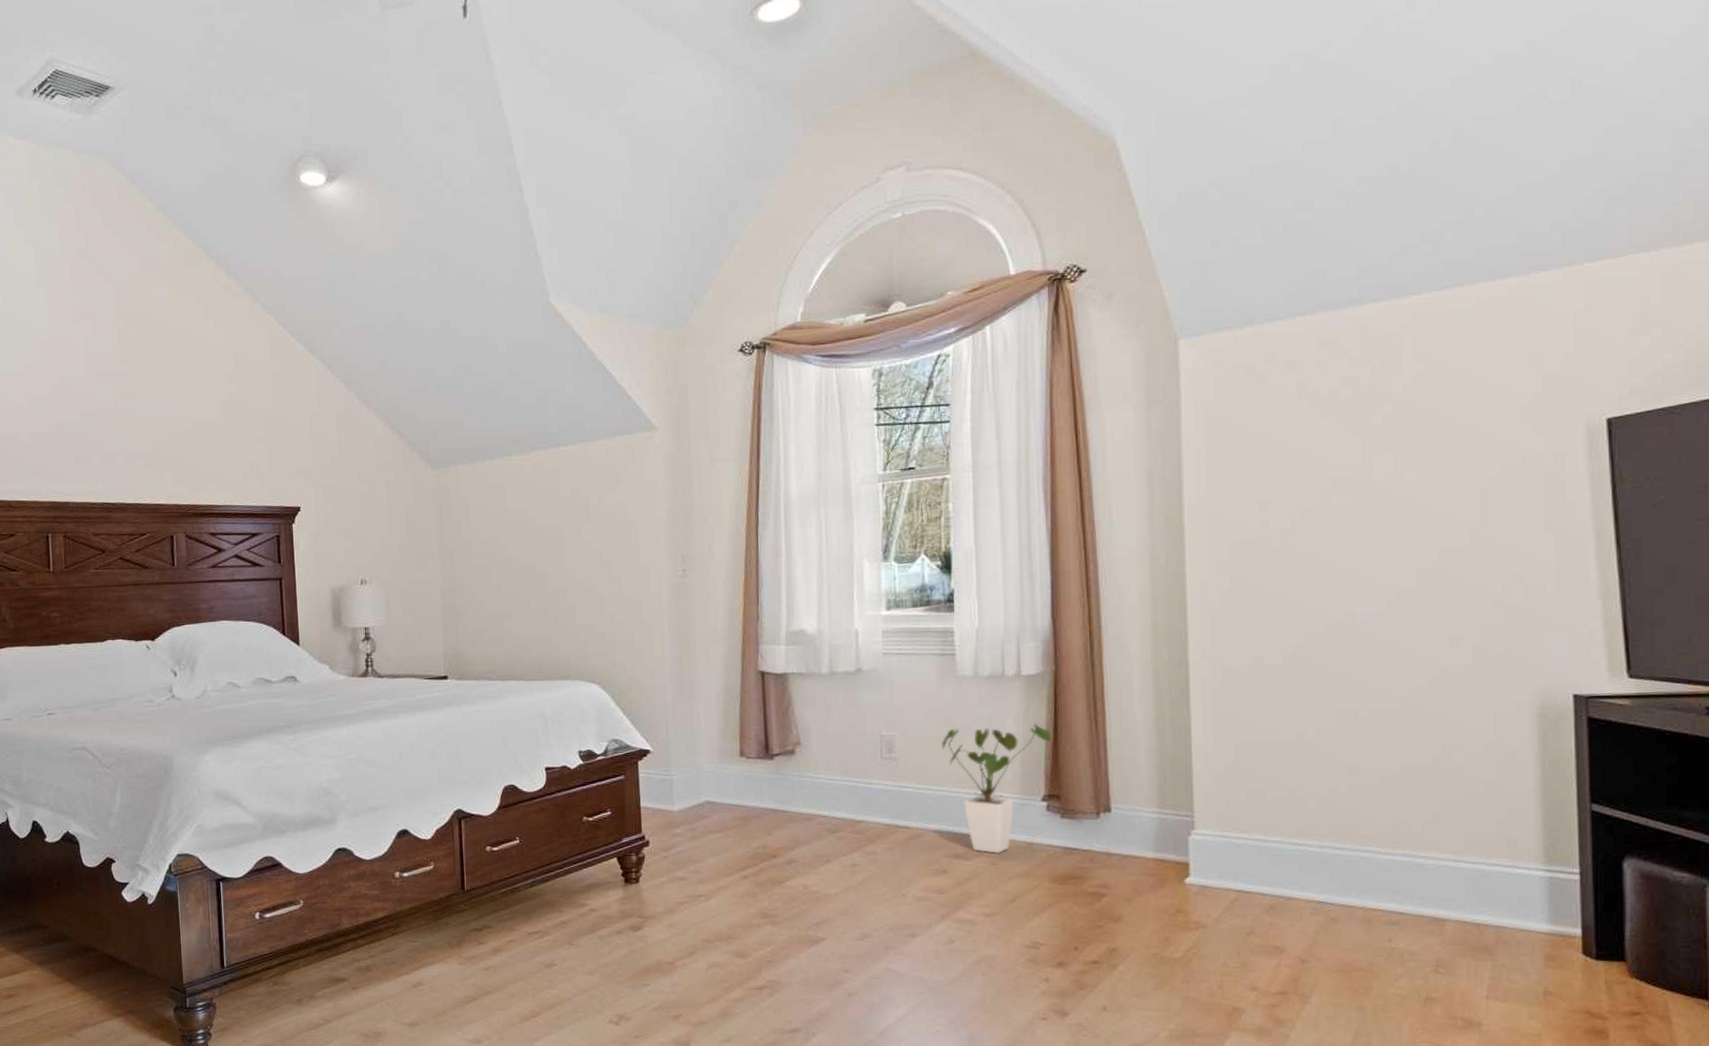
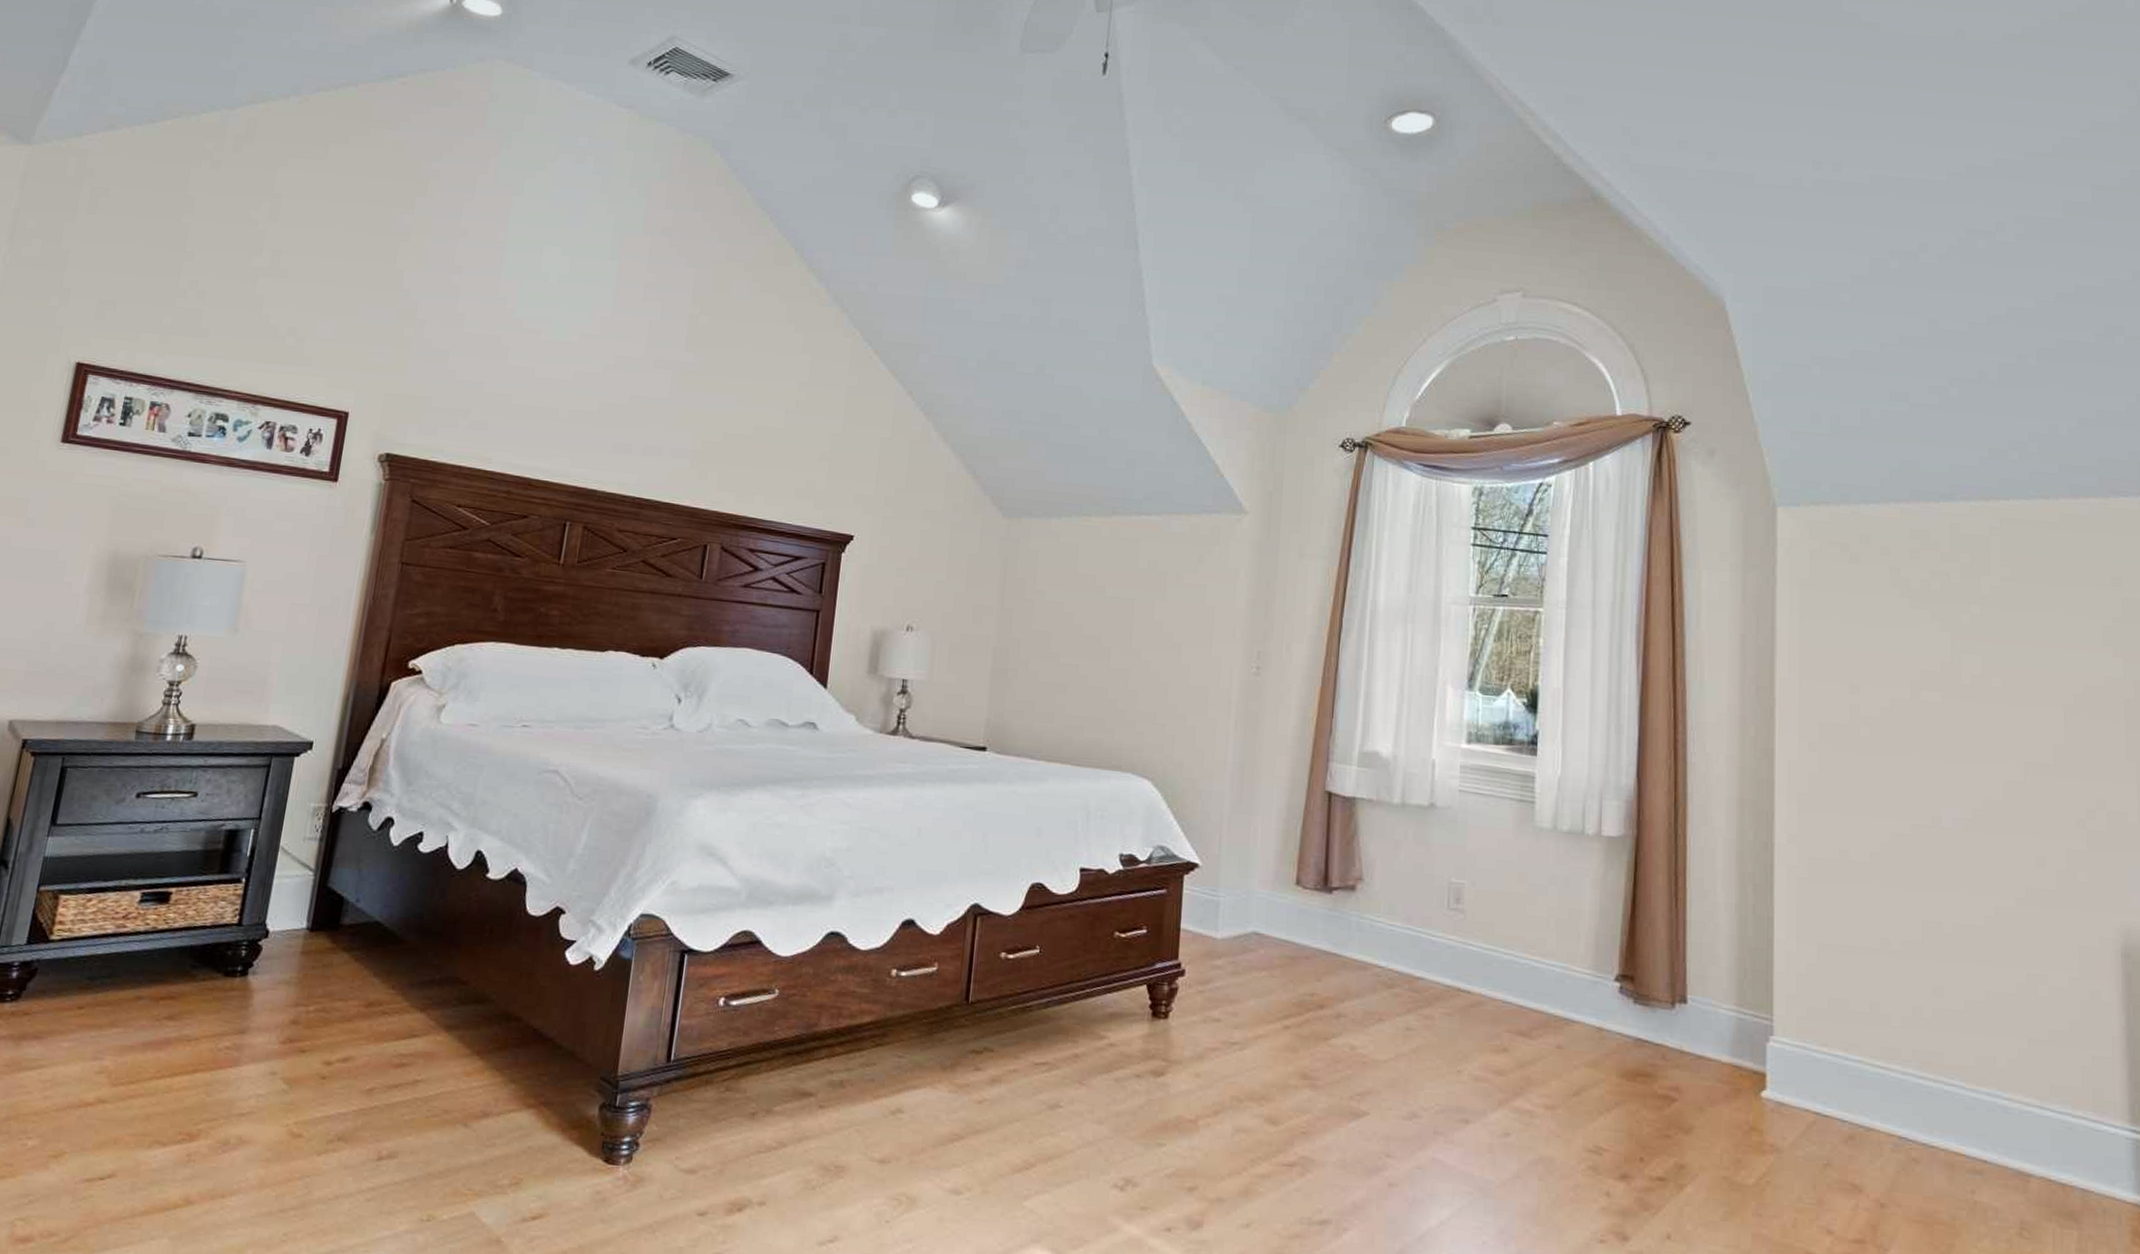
house plant: present [942,723,1053,855] -> none [1513,886,1631,1037]

